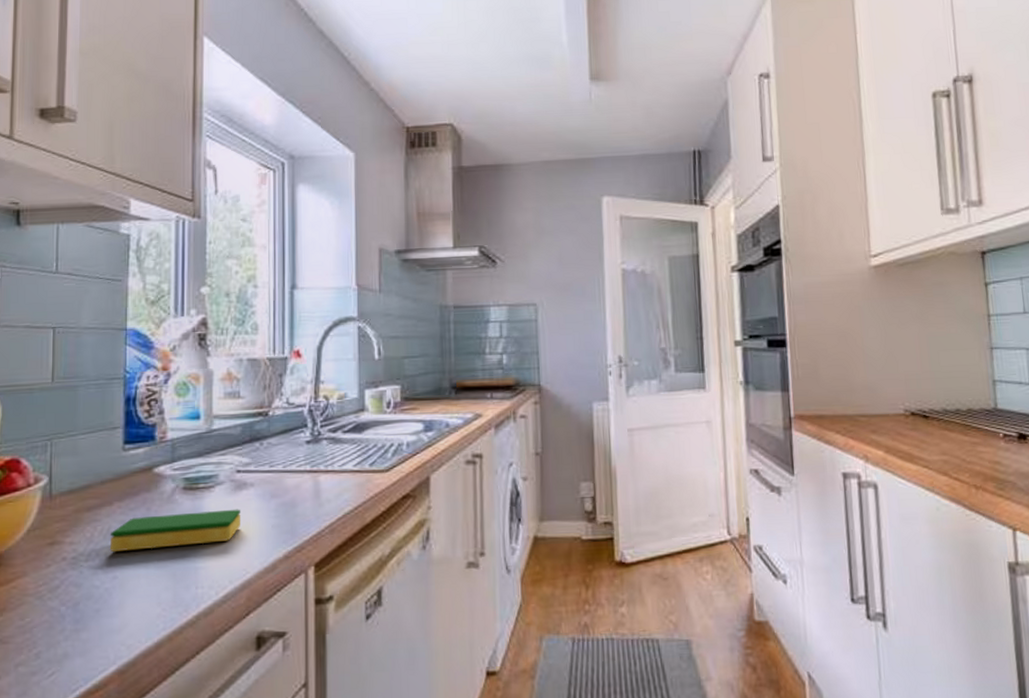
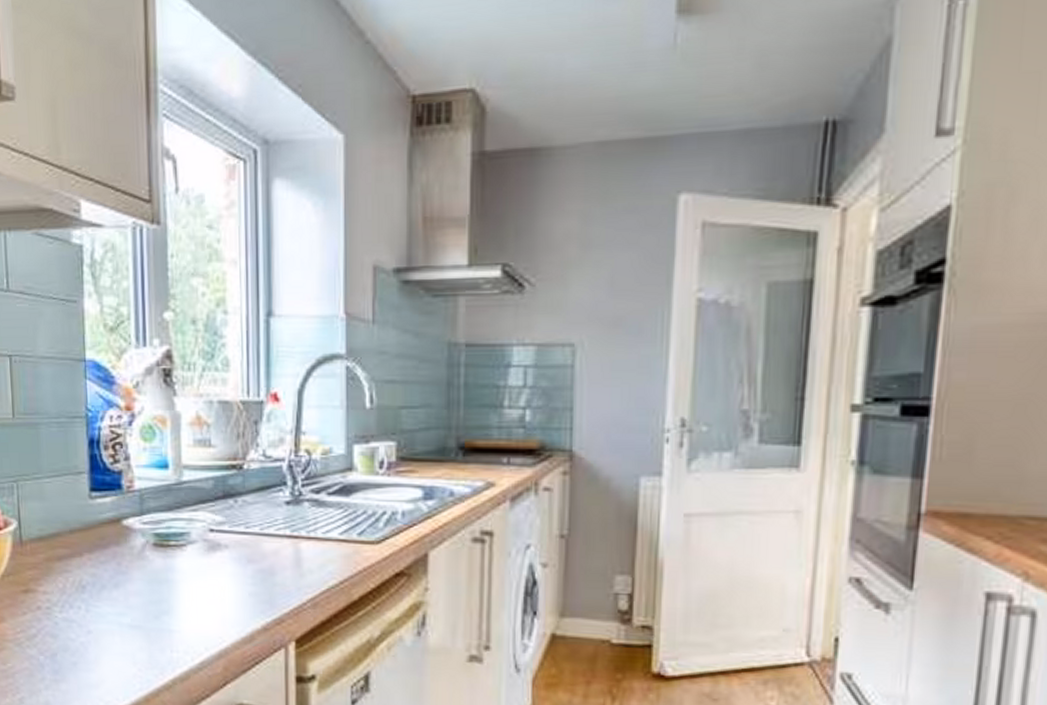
dish sponge: present [111,509,240,552] -> none [83,571,215,606]

